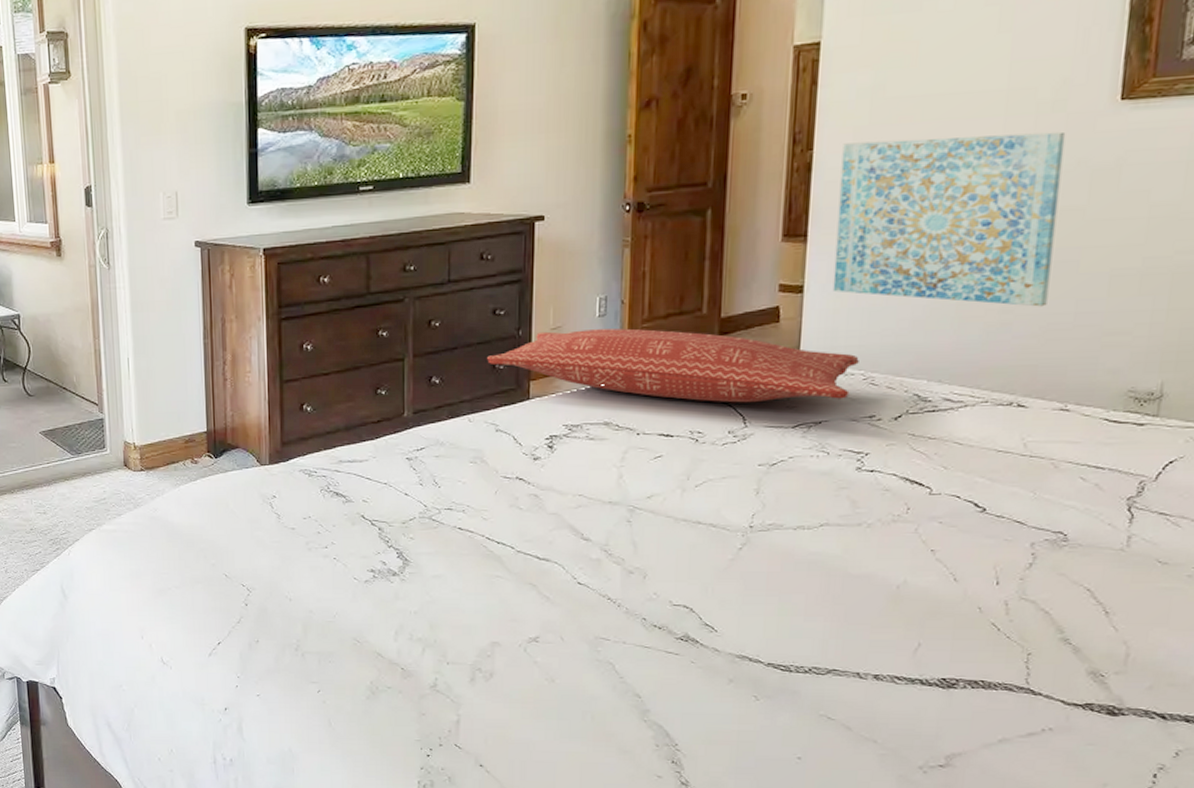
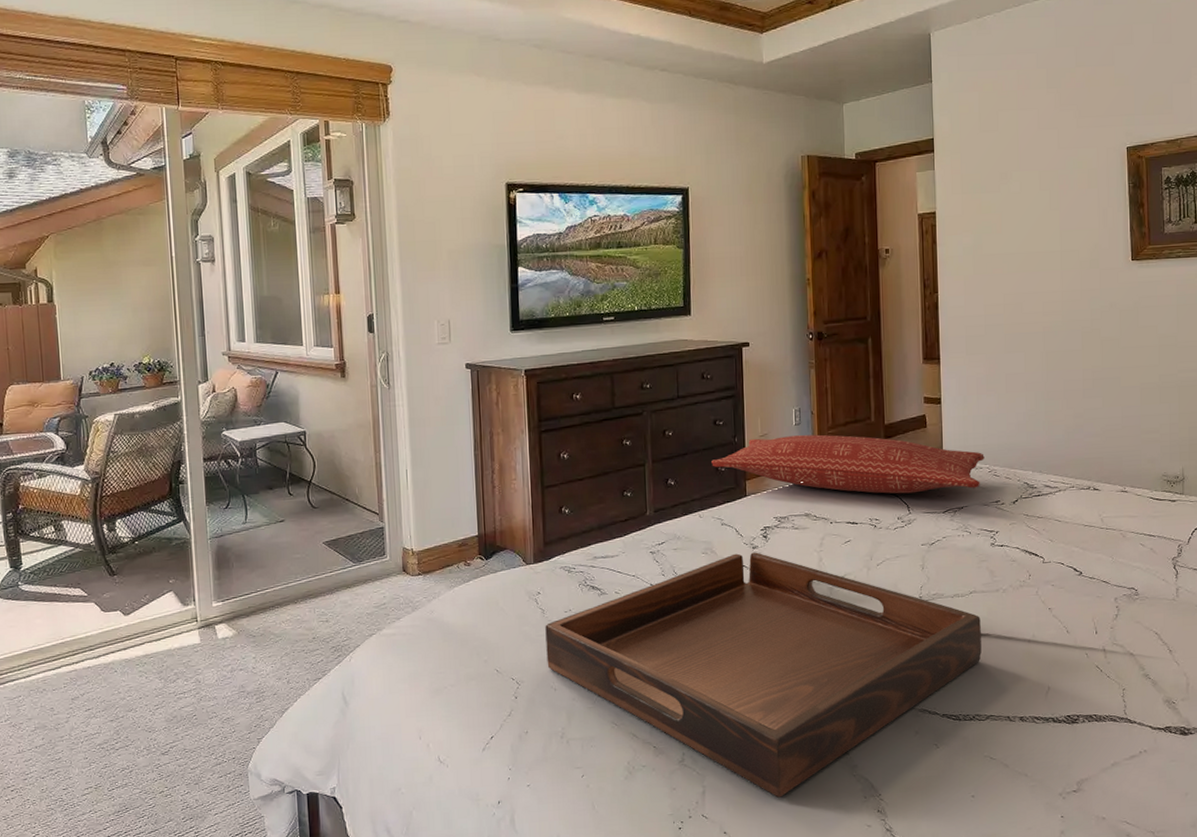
serving tray: none [280,464,832,736] -> present [545,552,982,798]
wall art: present [832,131,1066,307] -> none [958,282,1104,413]

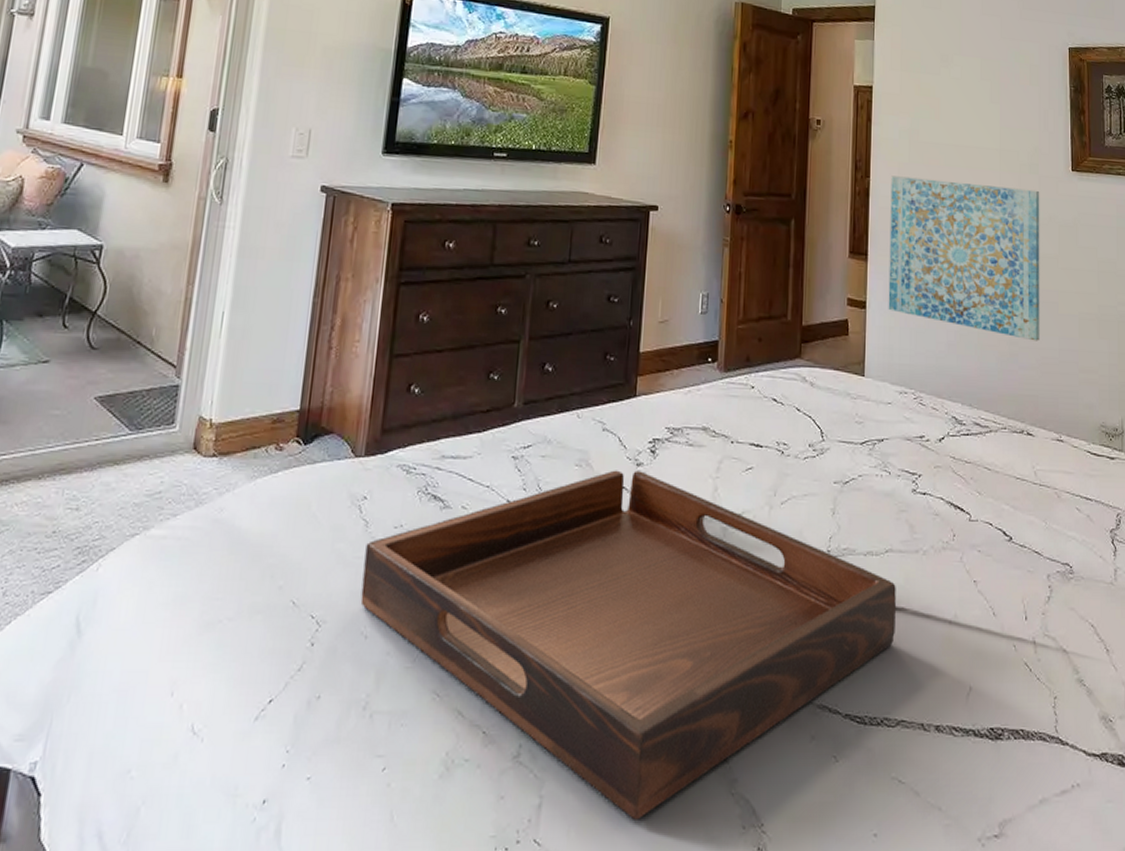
pillow: present [711,434,985,494] -> none [599,324,910,417]
wall art: none [958,282,1104,413] -> present [888,175,1040,341]

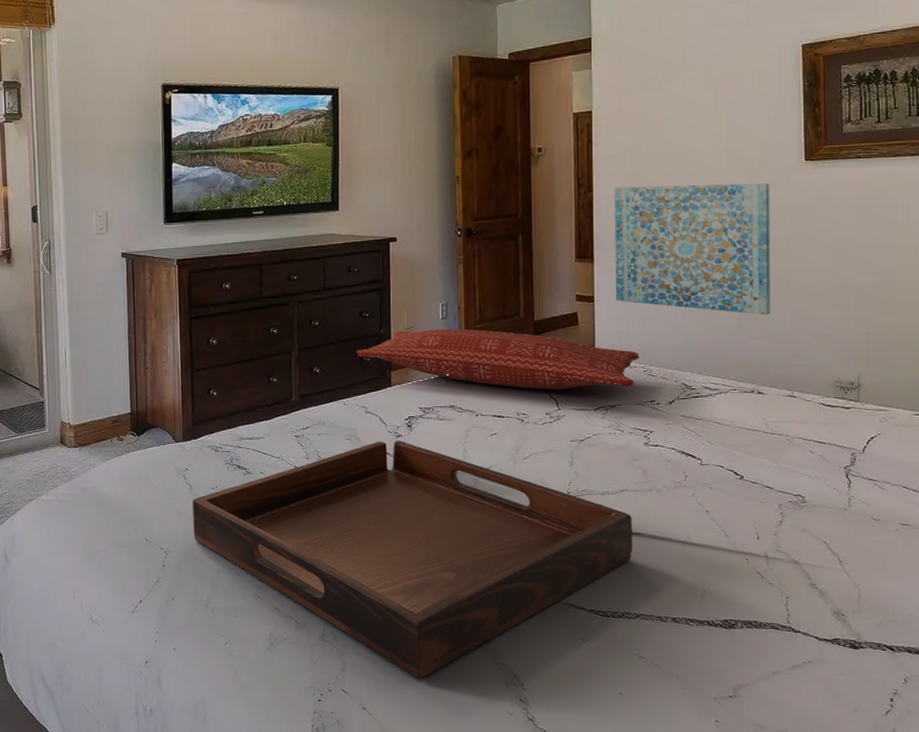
pillow: none [599,324,910,417] -> present [357,329,639,390]

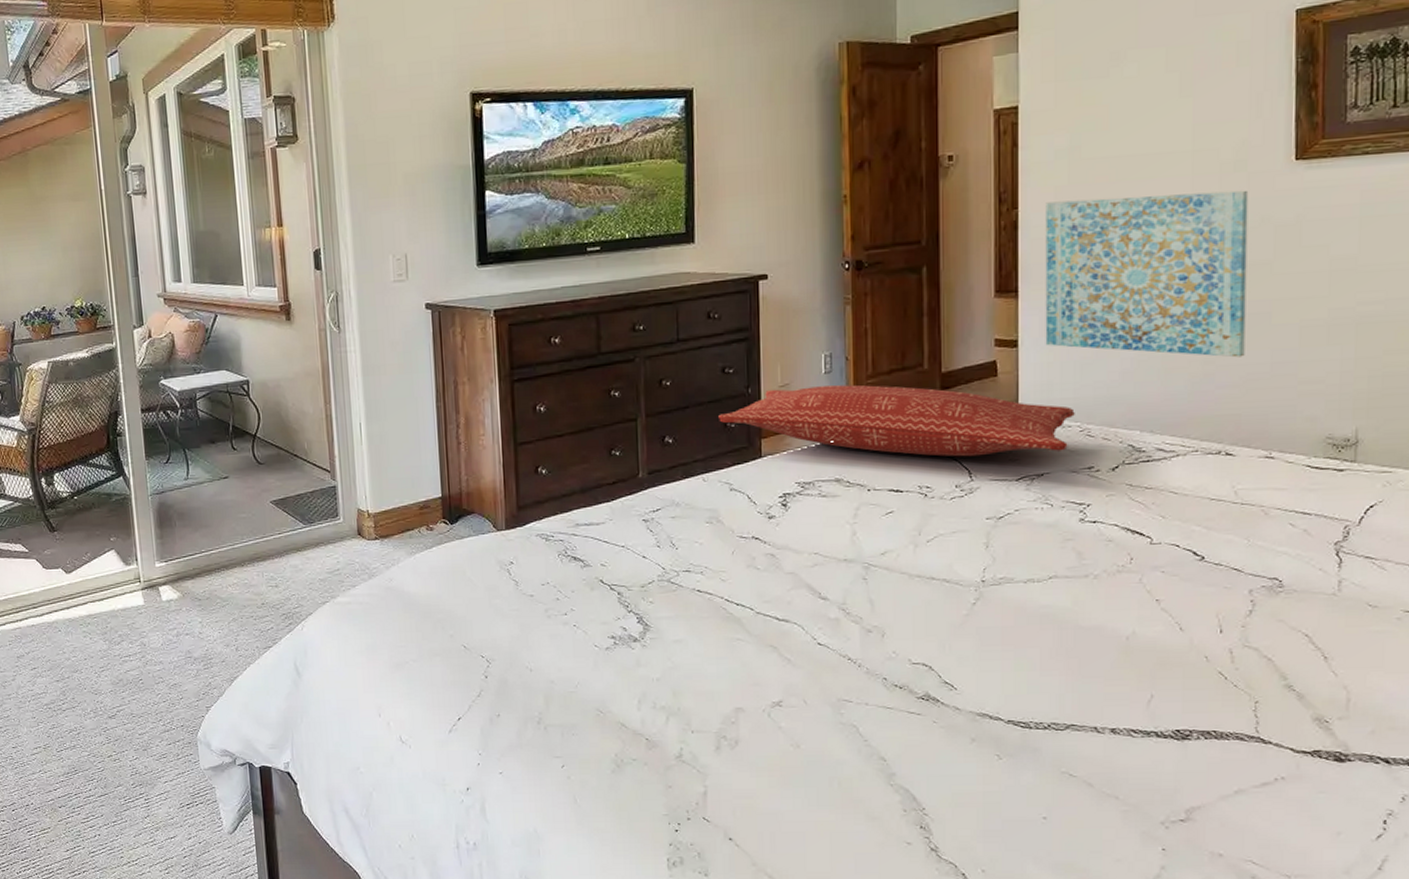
serving tray: present [192,440,632,679] -> none [519,523,1062,804]

